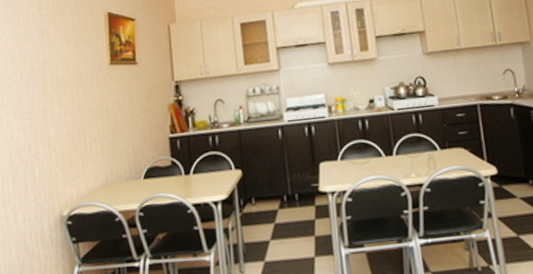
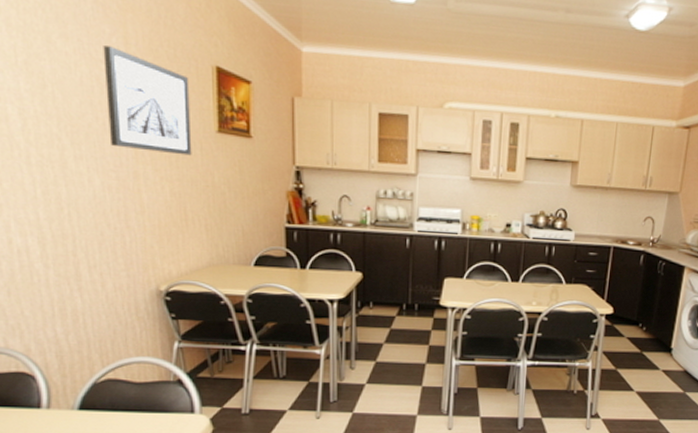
wall art: none [23,13,90,92] -> present [103,46,192,156]

